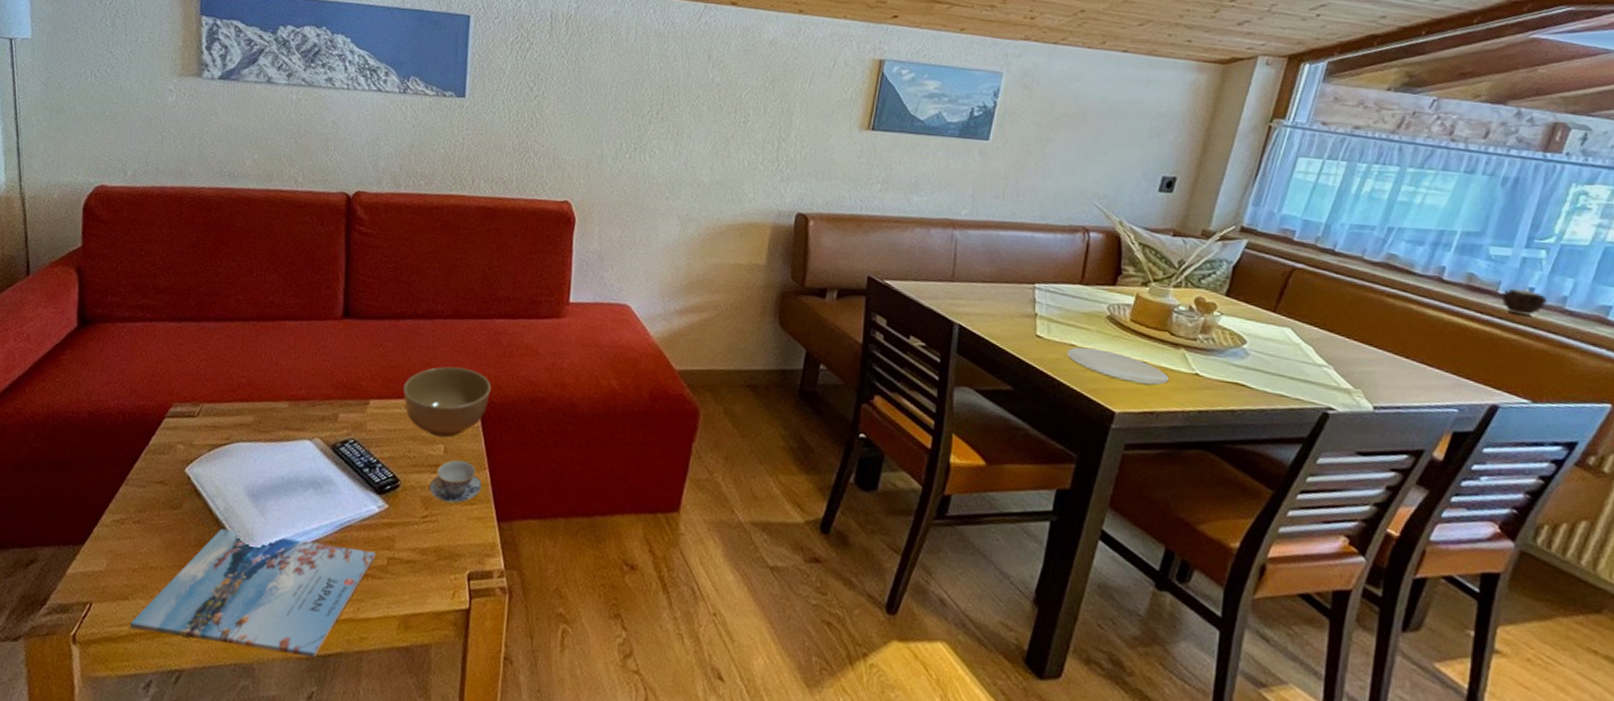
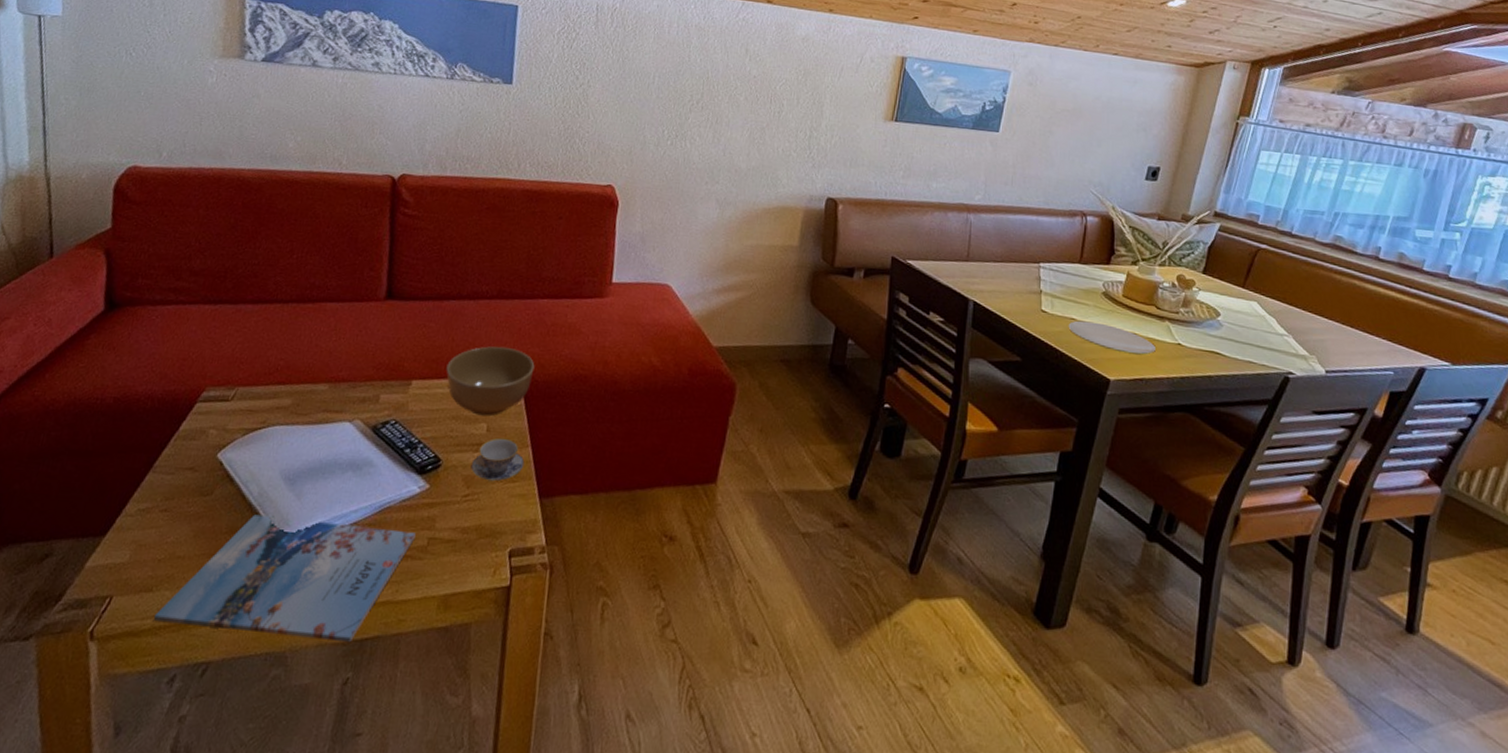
candle: present [1501,288,1547,316] -> none [1425,265,1462,290]

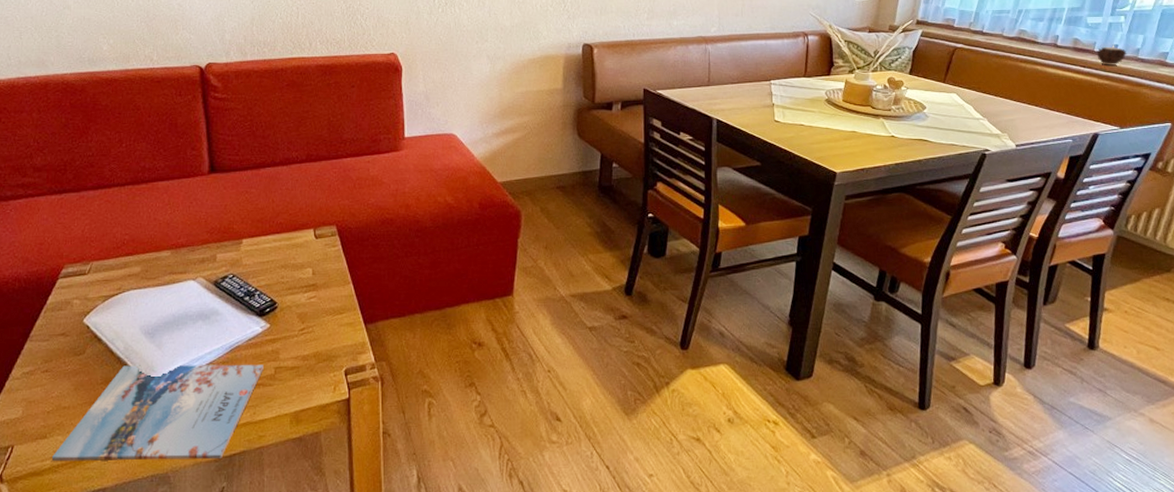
bowl: present [446,346,535,417] -> none [270,202,347,262]
teacup: present [470,437,525,482] -> none [303,278,348,316]
plate: present [1068,320,1155,355] -> none [798,126,873,149]
candle: none [1425,265,1462,290] -> present [1096,45,1127,65]

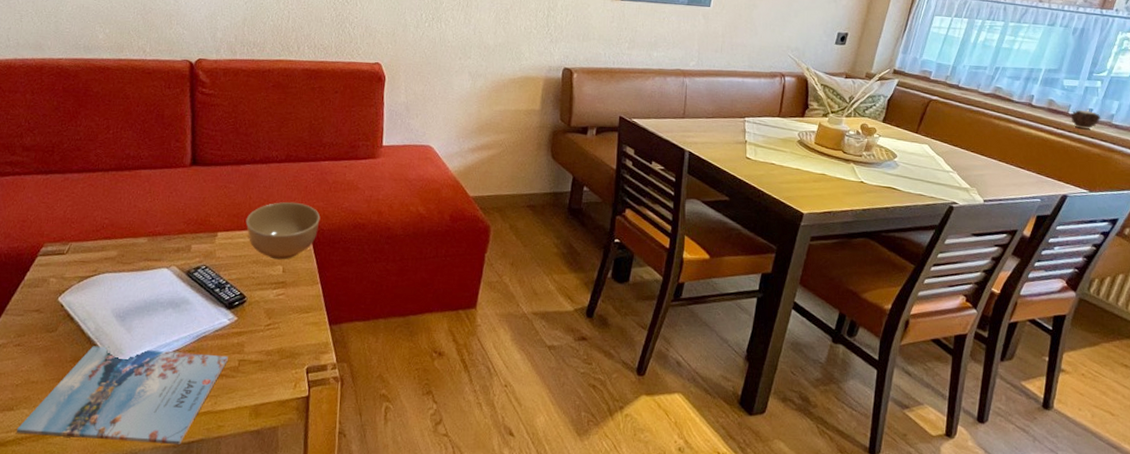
bowl: none [270,202,347,262] -> present [245,201,321,260]

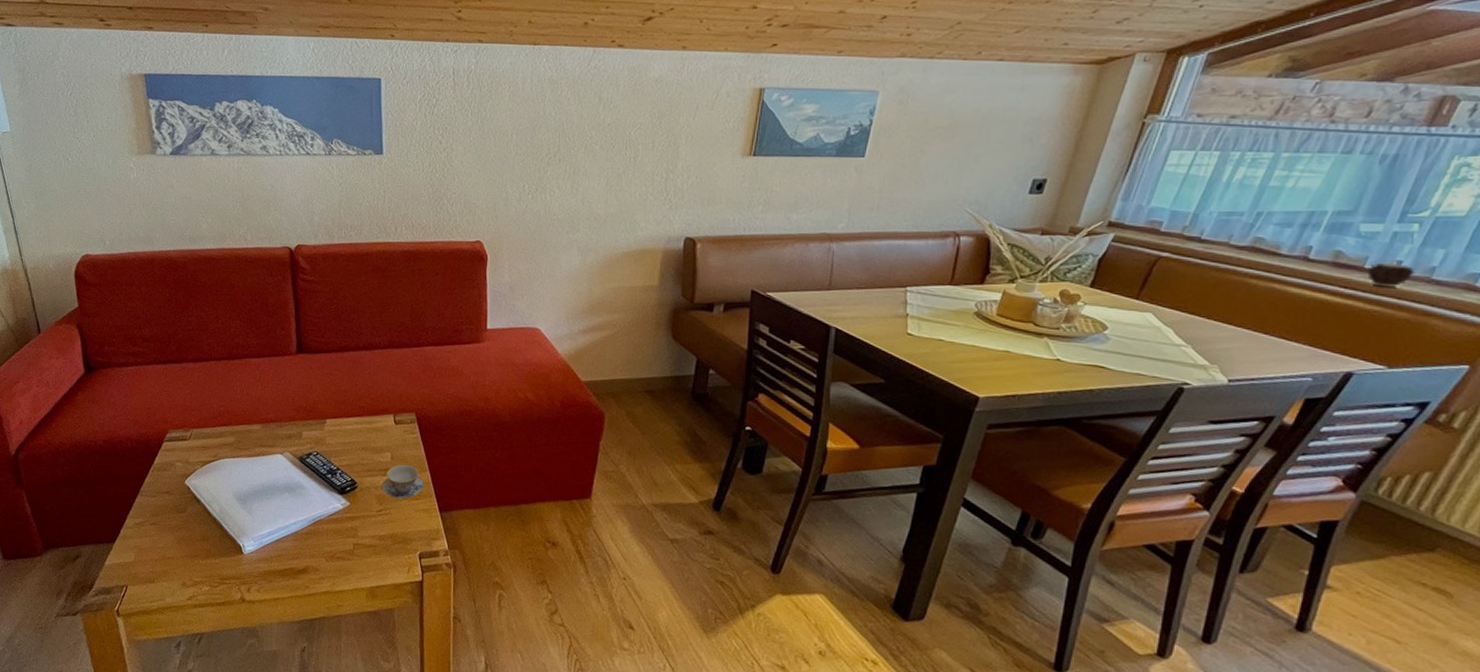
magazine: present [16,346,228,446] -> none [158,526,343,622]
bowl: present [245,201,321,260] -> none [352,388,426,447]
teacup: none [271,277,316,313] -> present [381,464,425,500]

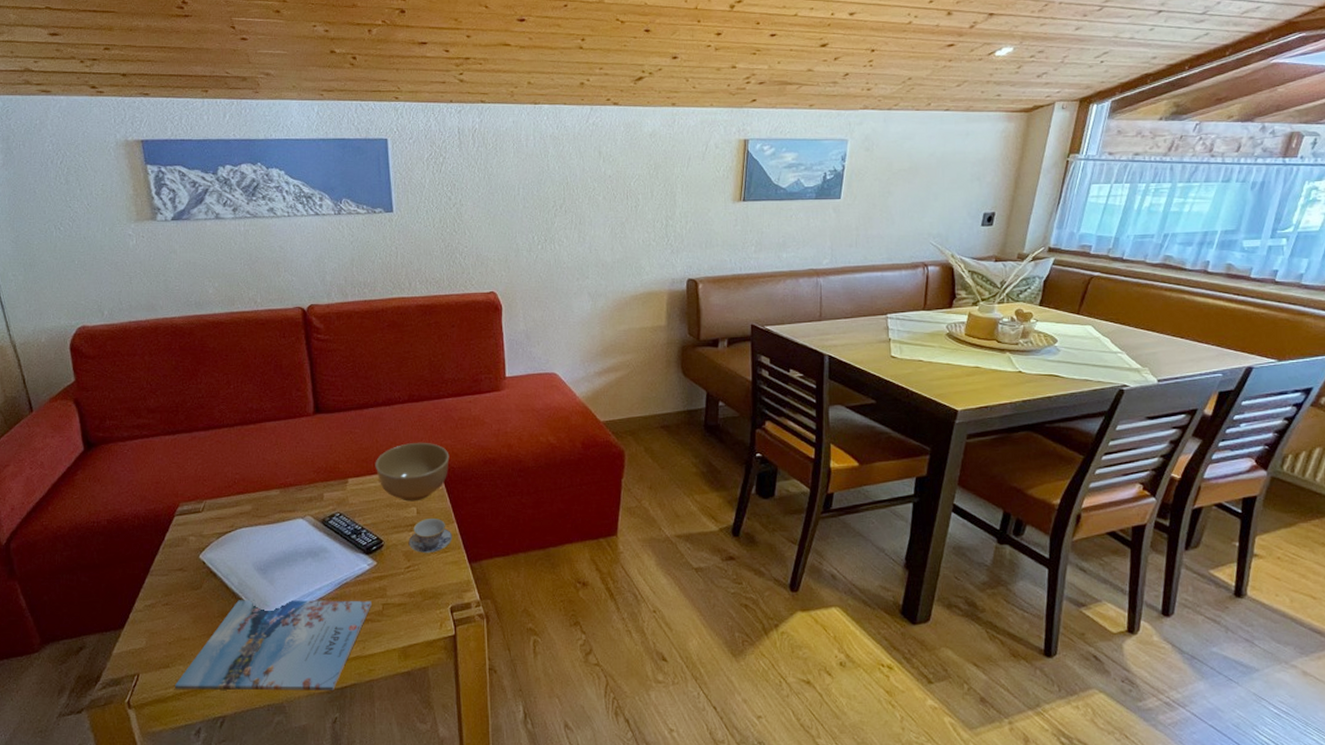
magazine: none [158,526,343,622] -> present [174,600,372,691]
bowl: none [352,388,426,447] -> present [375,442,450,502]
candle: present [1367,261,1415,287] -> none [1253,270,1288,293]

